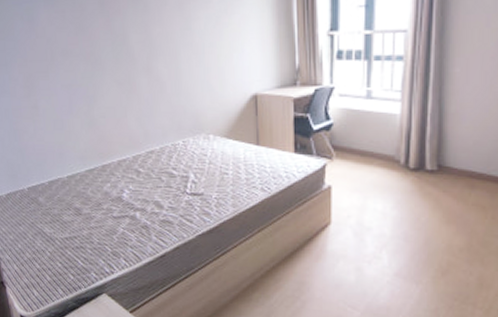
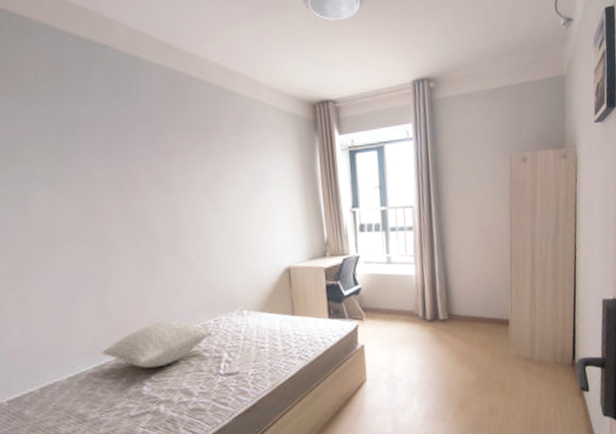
pillow: none [91,137,182,179] -> present [101,320,213,369]

